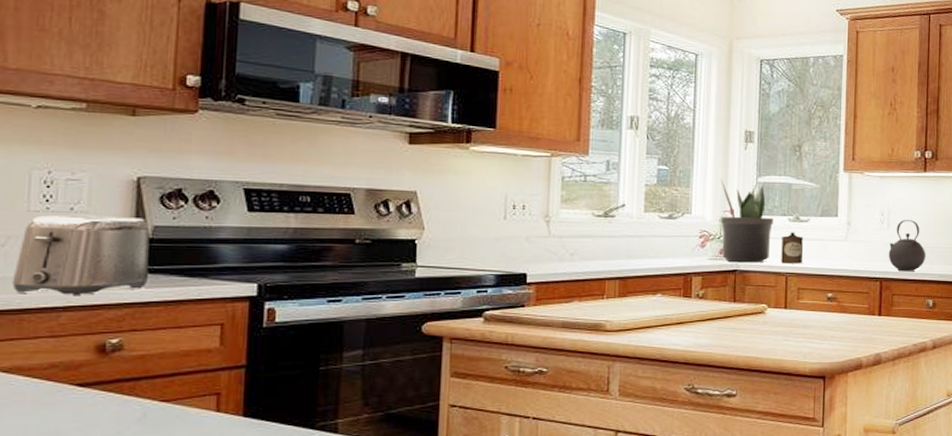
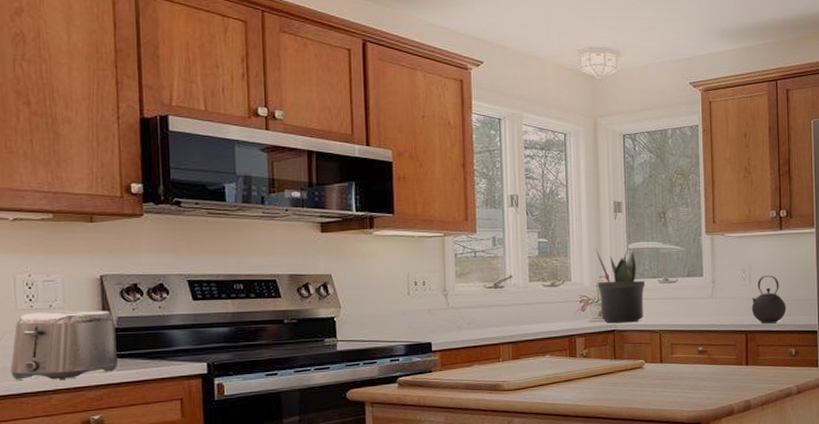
canister: present [781,232,803,264] -> none [653,292,674,322]

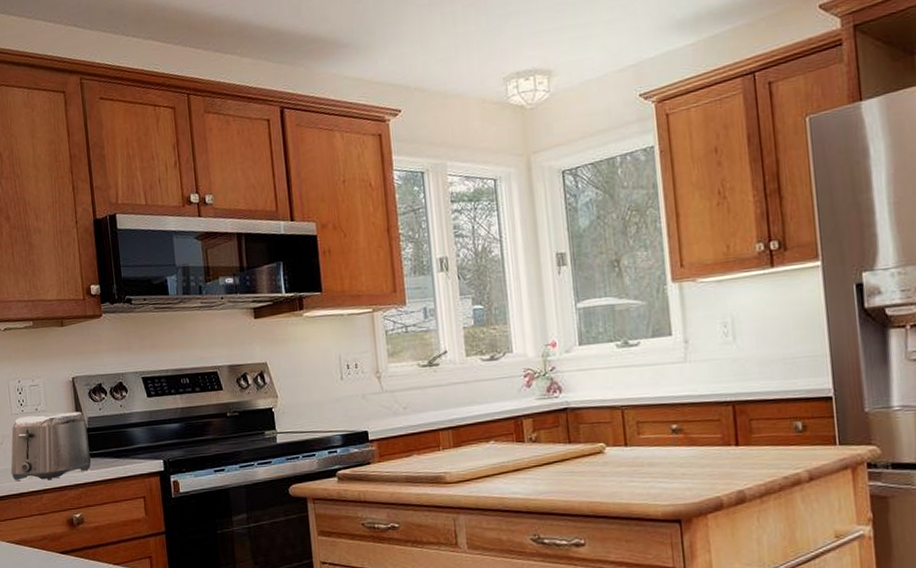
planter: present [595,248,645,323] -> none [537,308,600,400]
kettle: present [751,276,787,323] -> none [738,328,787,390]

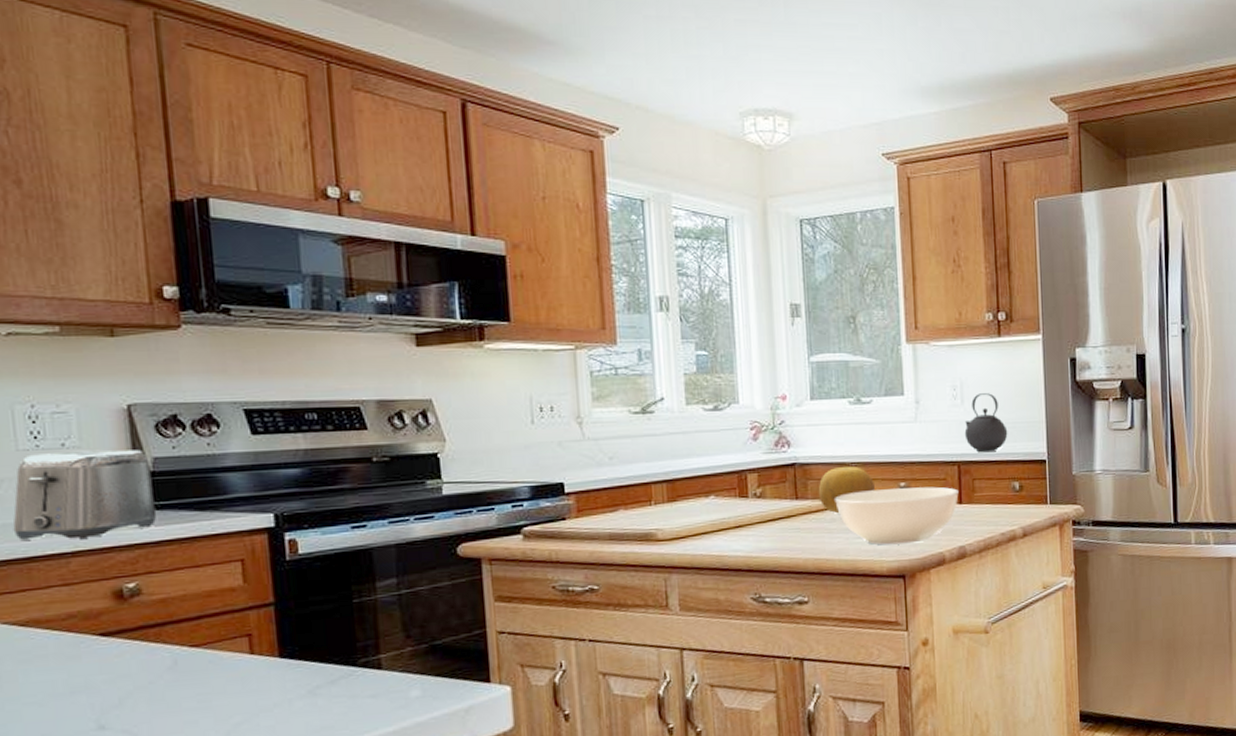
fruit: none [590,409,646,457] -> present [818,466,875,514]
bowl: none [607,428,735,489] -> present [835,487,959,545]
kettle: none [738,328,787,390] -> present [964,393,1008,452]

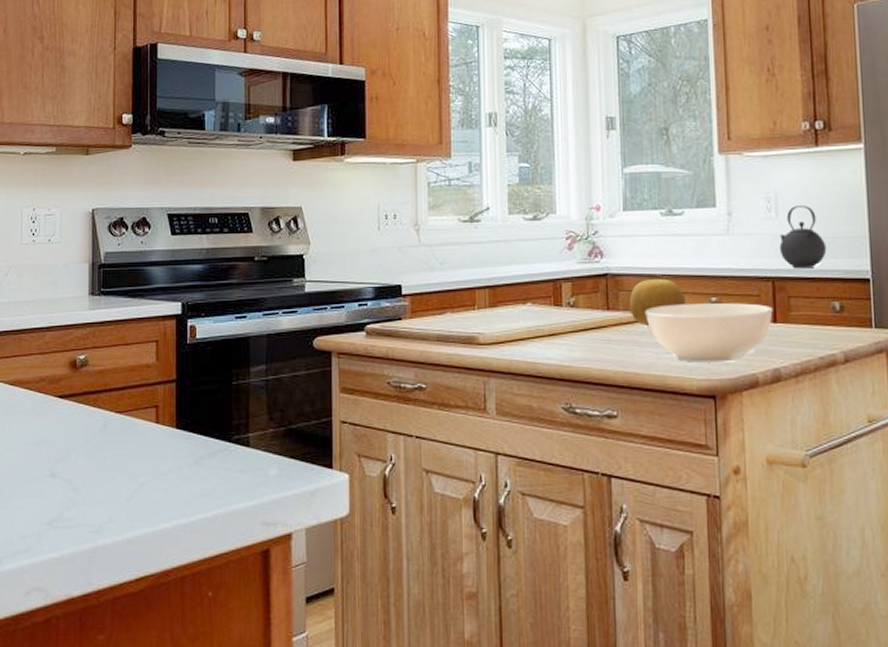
toaster: present [12,449,157,540] -> none [13,245,104,318]

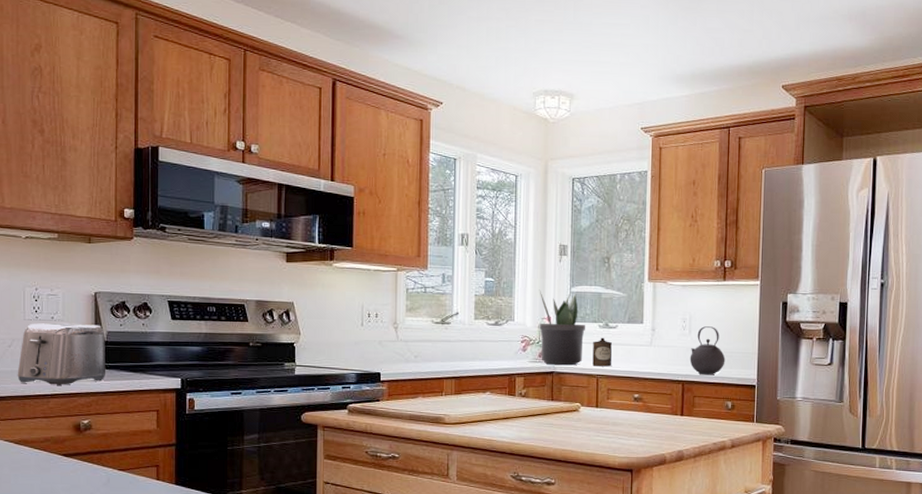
toaster: none [13,245,104,318] -> present [17,323,106,386]
planter: none [584,173,643,266] -> present [539,289,585,366]
fruit: present [629,278,685,327] -> none [569,377,614,415]
bowl: present [645,303,773,362] -> none [582,398,681,444]
canister: none [654,227,680,264] -> present [592,337,612,367]

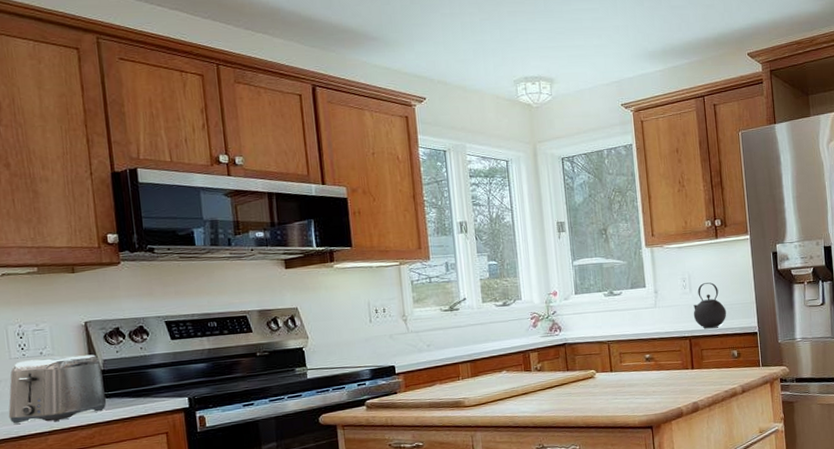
planter: present [539,289,585,366] -> none [542,265,592,337]
canister: present [592,337,612,367] -> none [600,305,621,334]

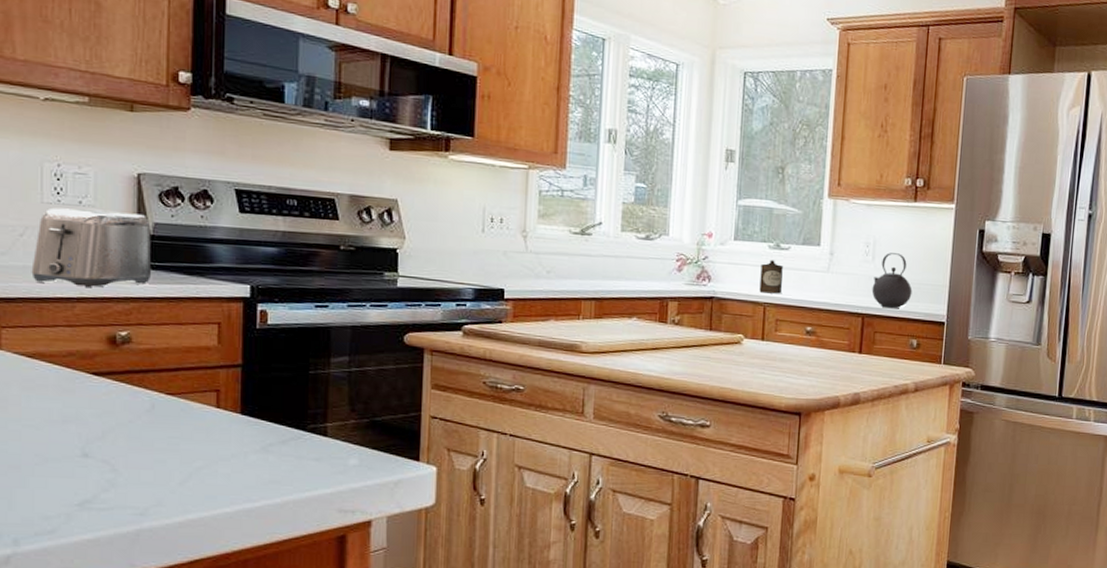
canister: none [600,305,621,334] -> present [759,259,783,294]

